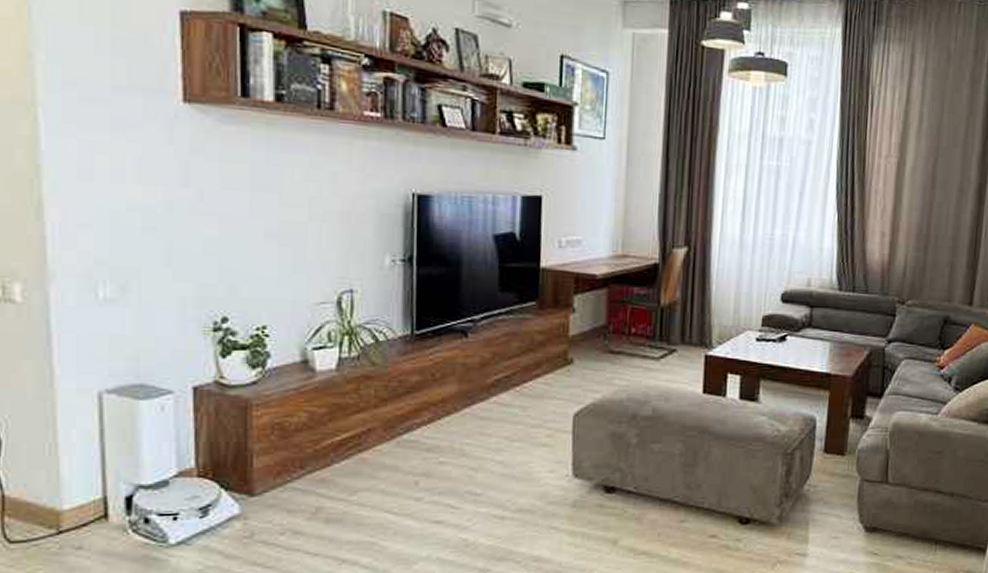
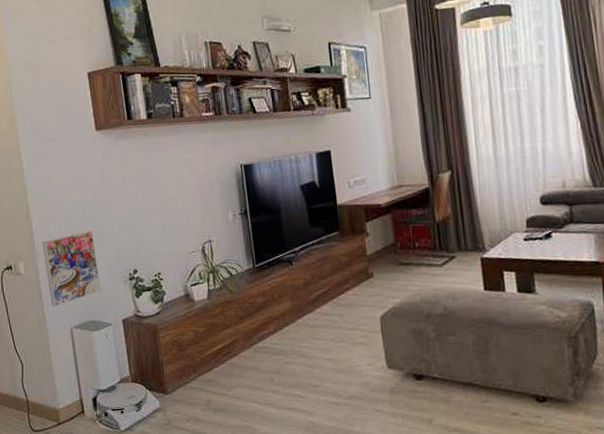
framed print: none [61,250,162,358] -> present [42,230,101,307]

